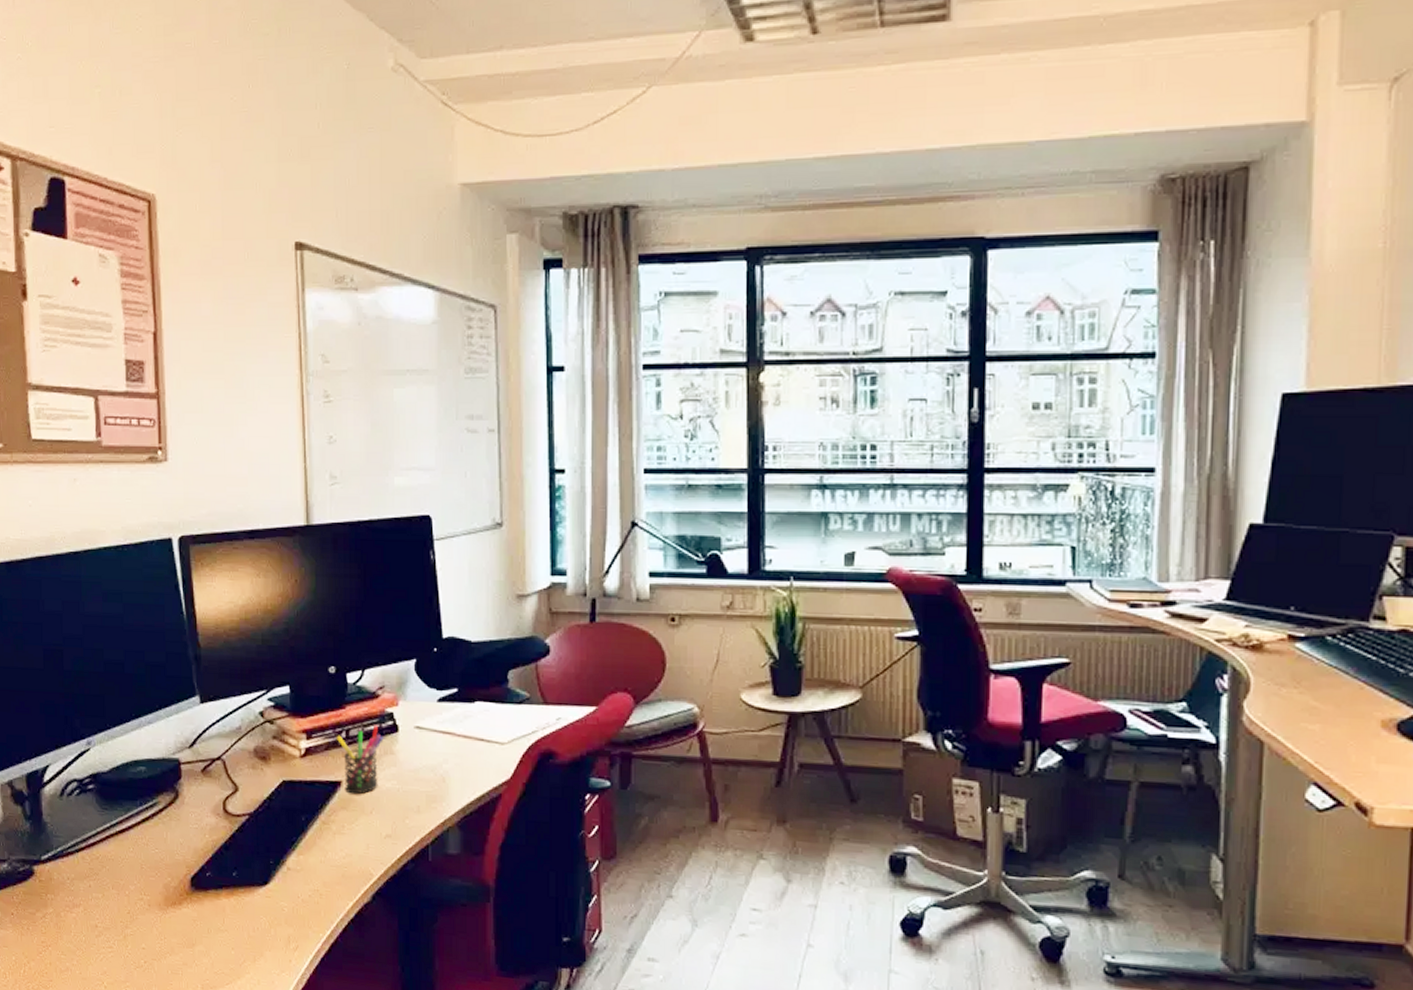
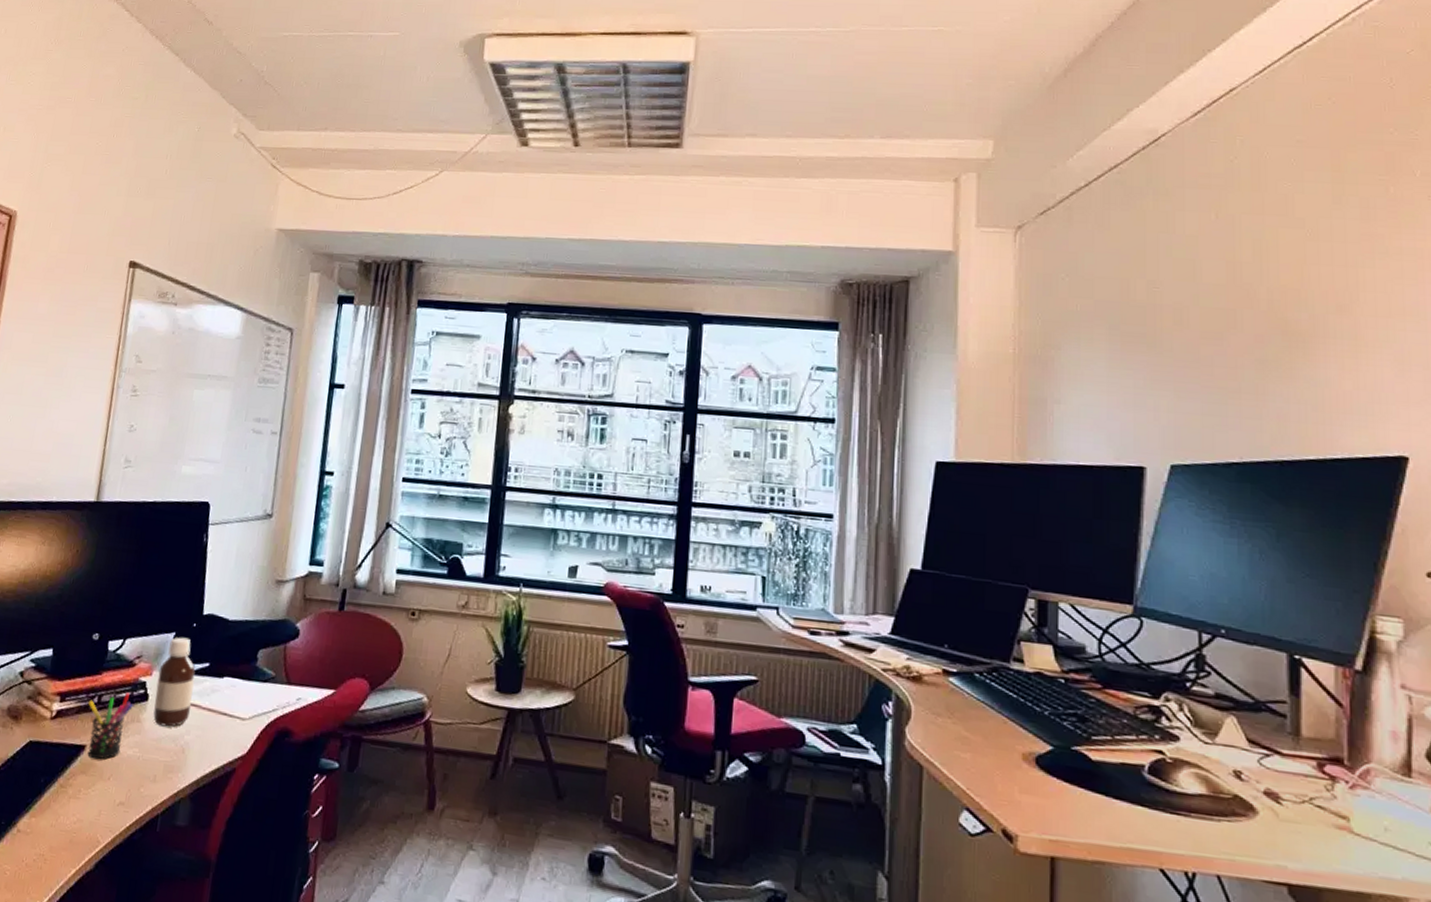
bottle: none [405,663,444,757] -> present [153,637,196,727]

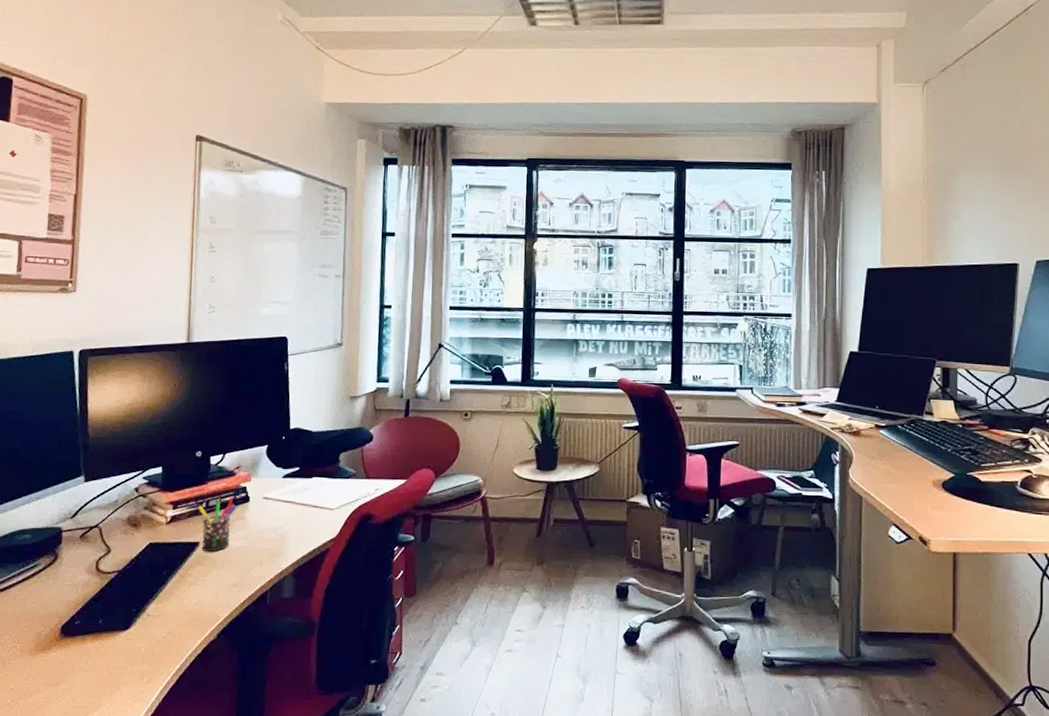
bottle: present [153,637,196,727] -> none [255,448,288,521]

